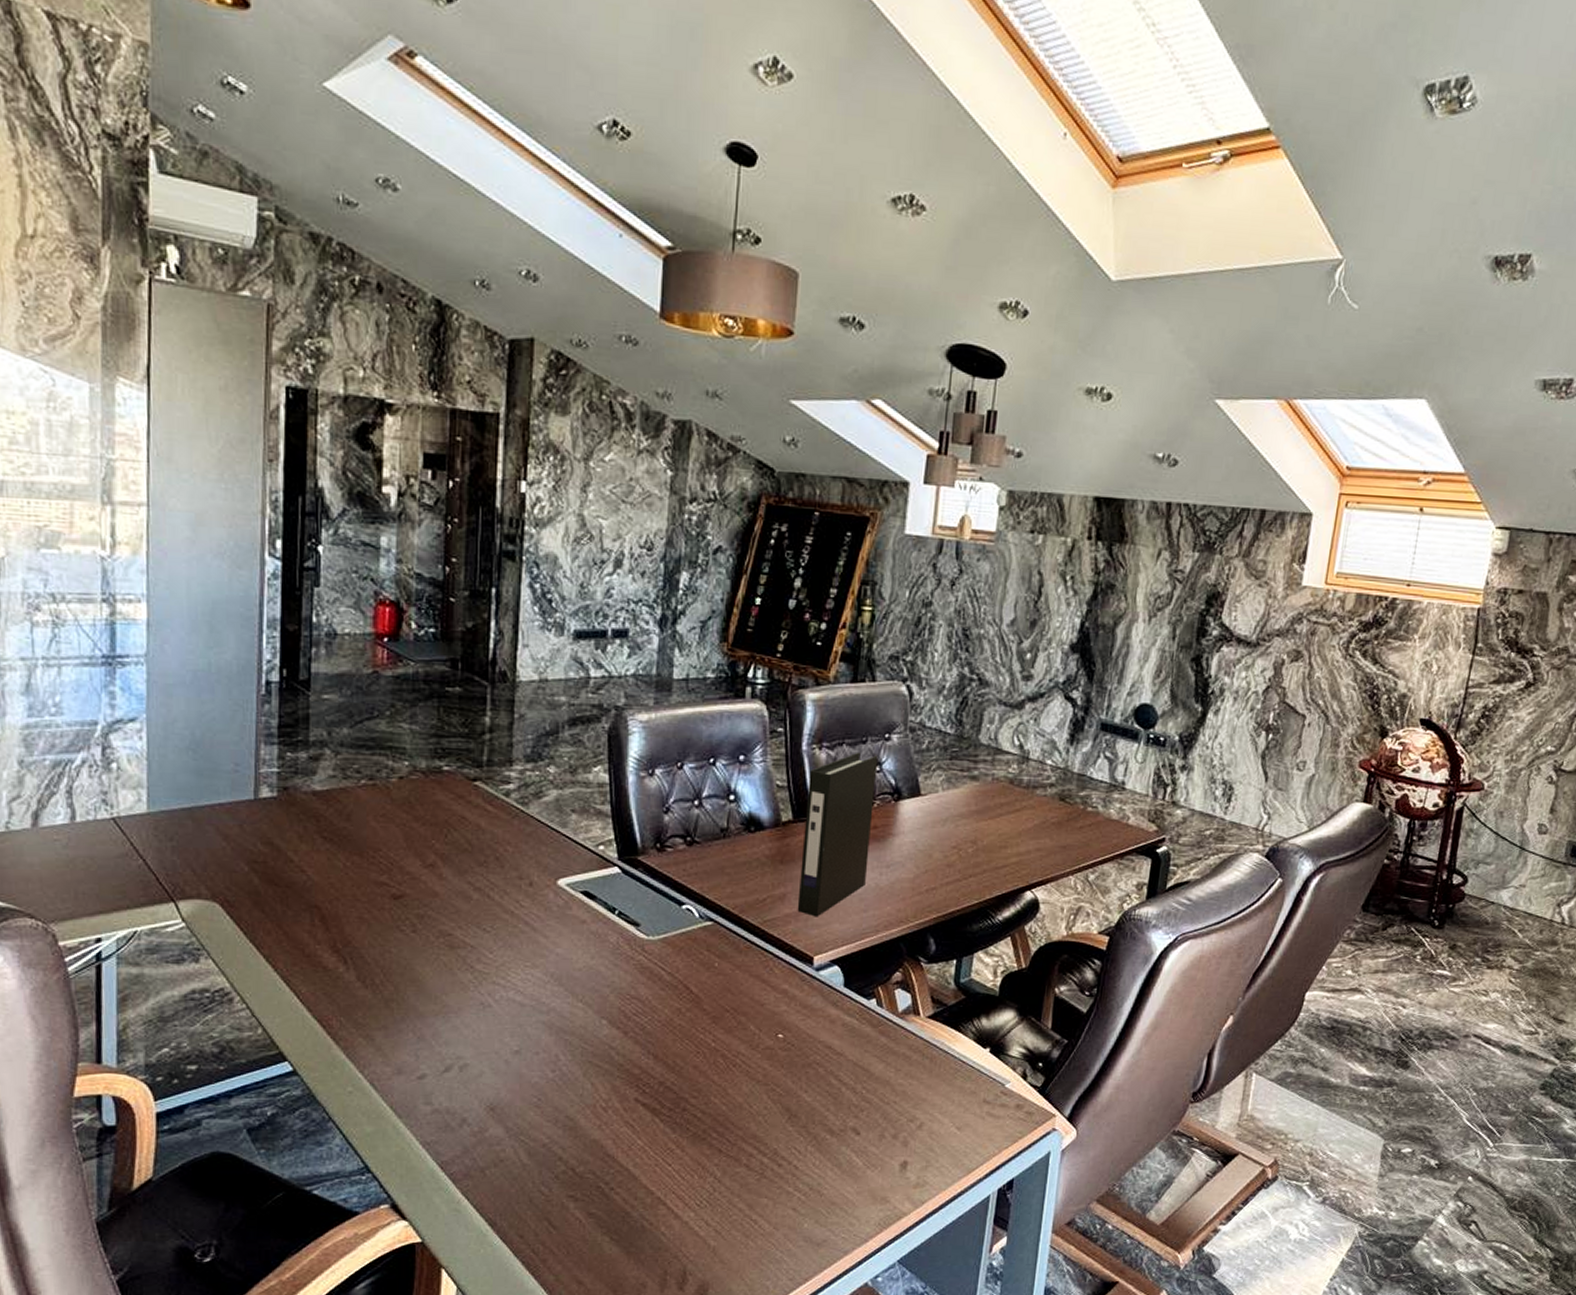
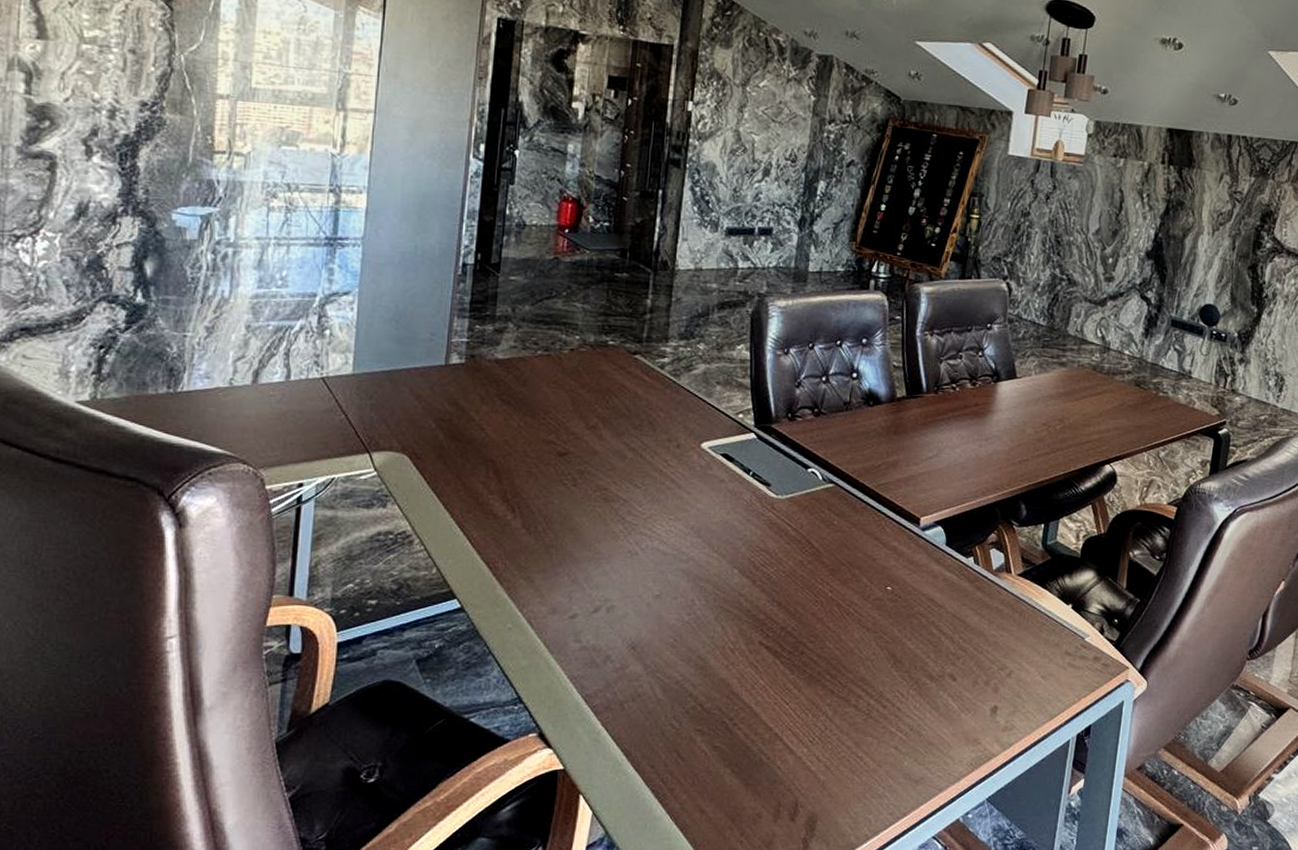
binder: present [797,752,878,917] -> none [907,338,981,483]

